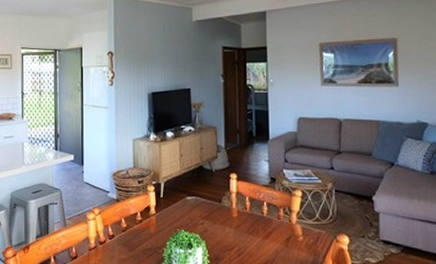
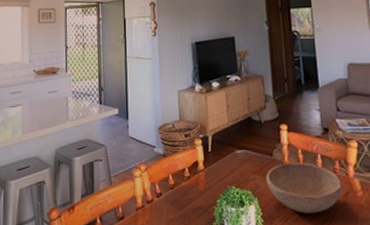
bowl: none [214,209,286,256] -> present [265,162,343,214]

